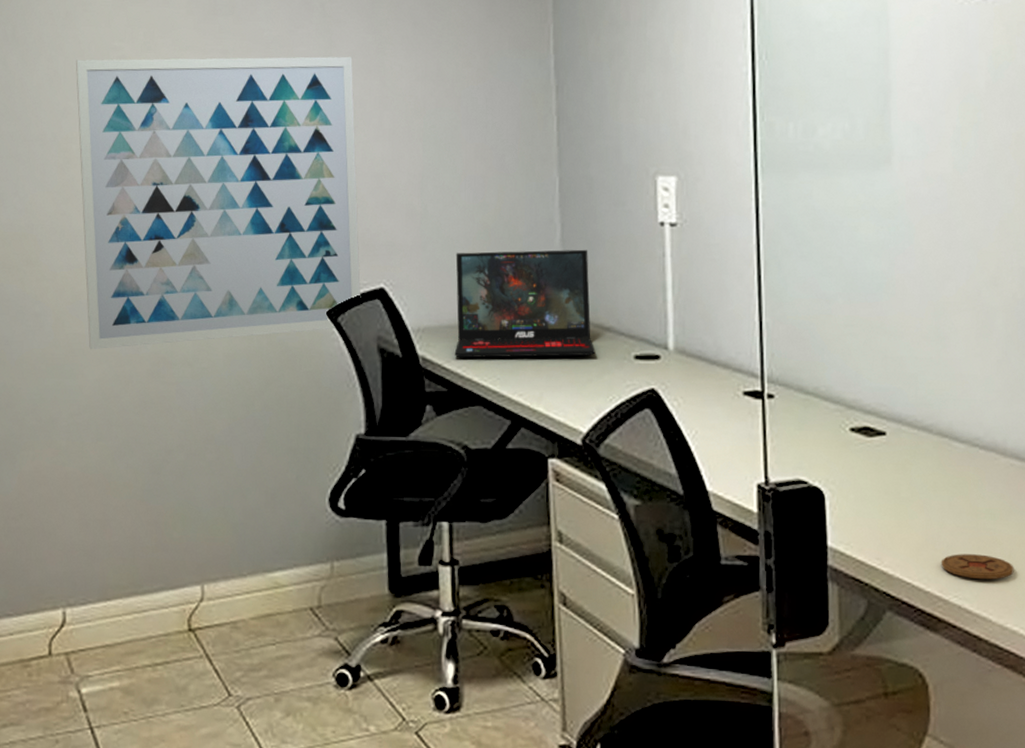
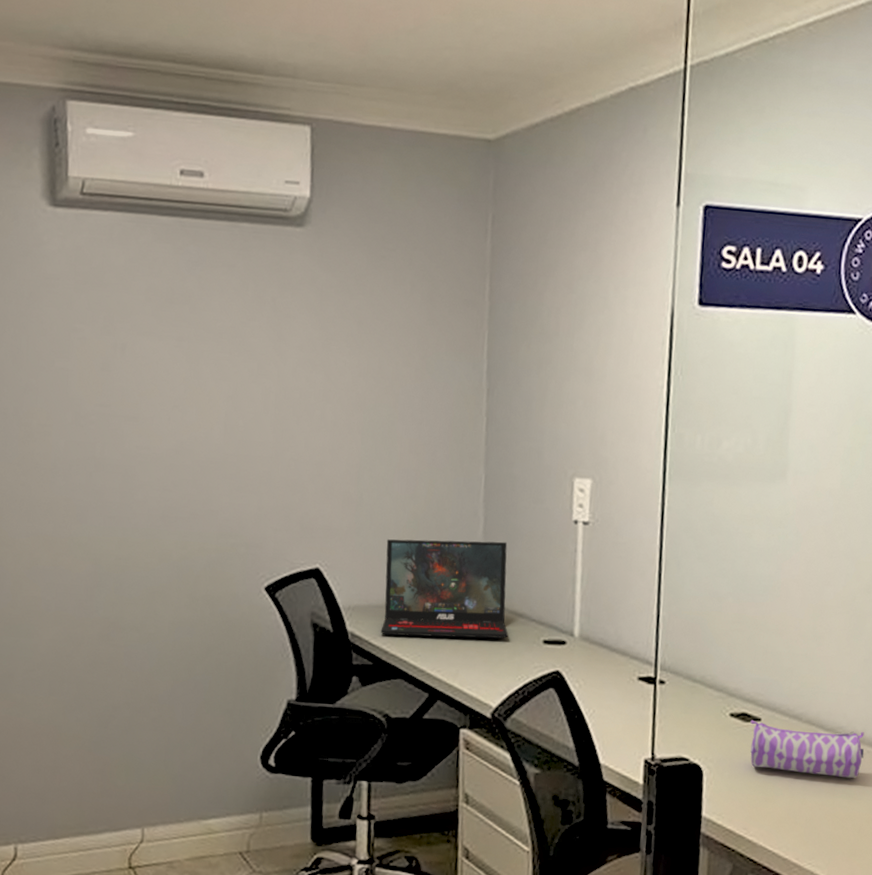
wall art: present [76,56,361,350] -> none [38,338,300,612]
pencil case: none [874,434,1007,496] -> present [750,720,865,778]
coaster: present [940,554,1014,580] -> none [799,827,862,851]

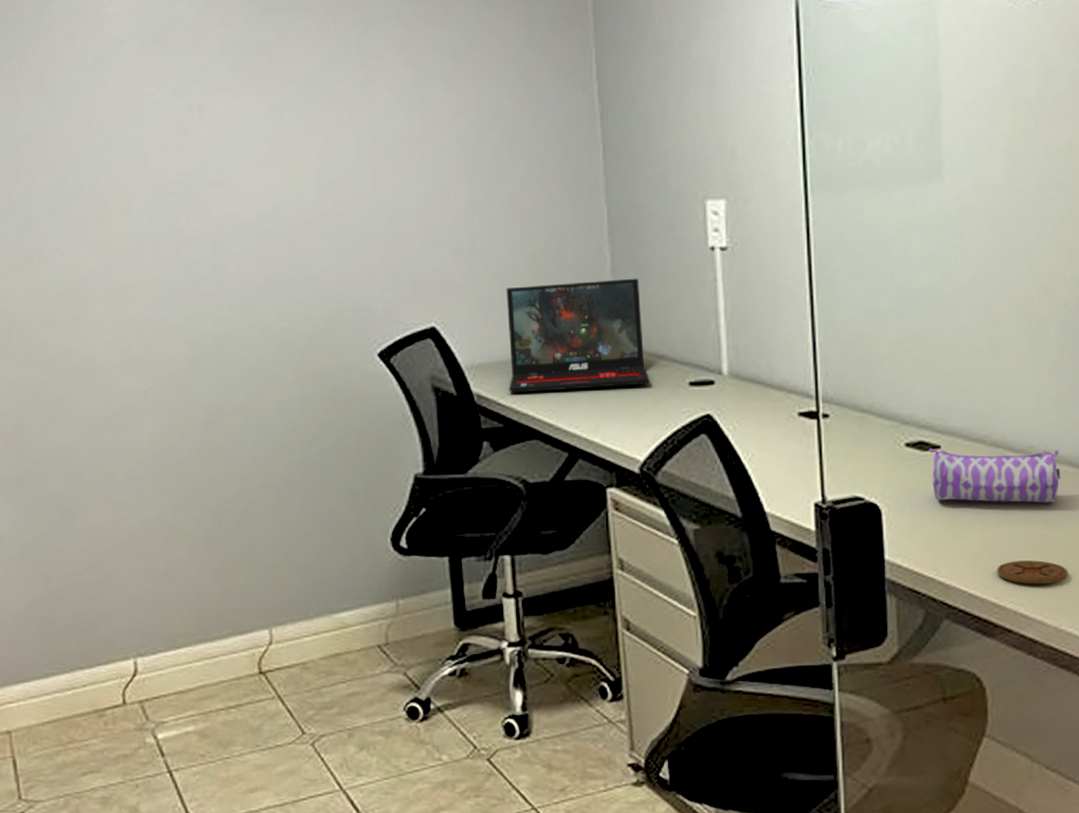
coaster: none [799,827,862,851] -> present [996,560,1068,585]

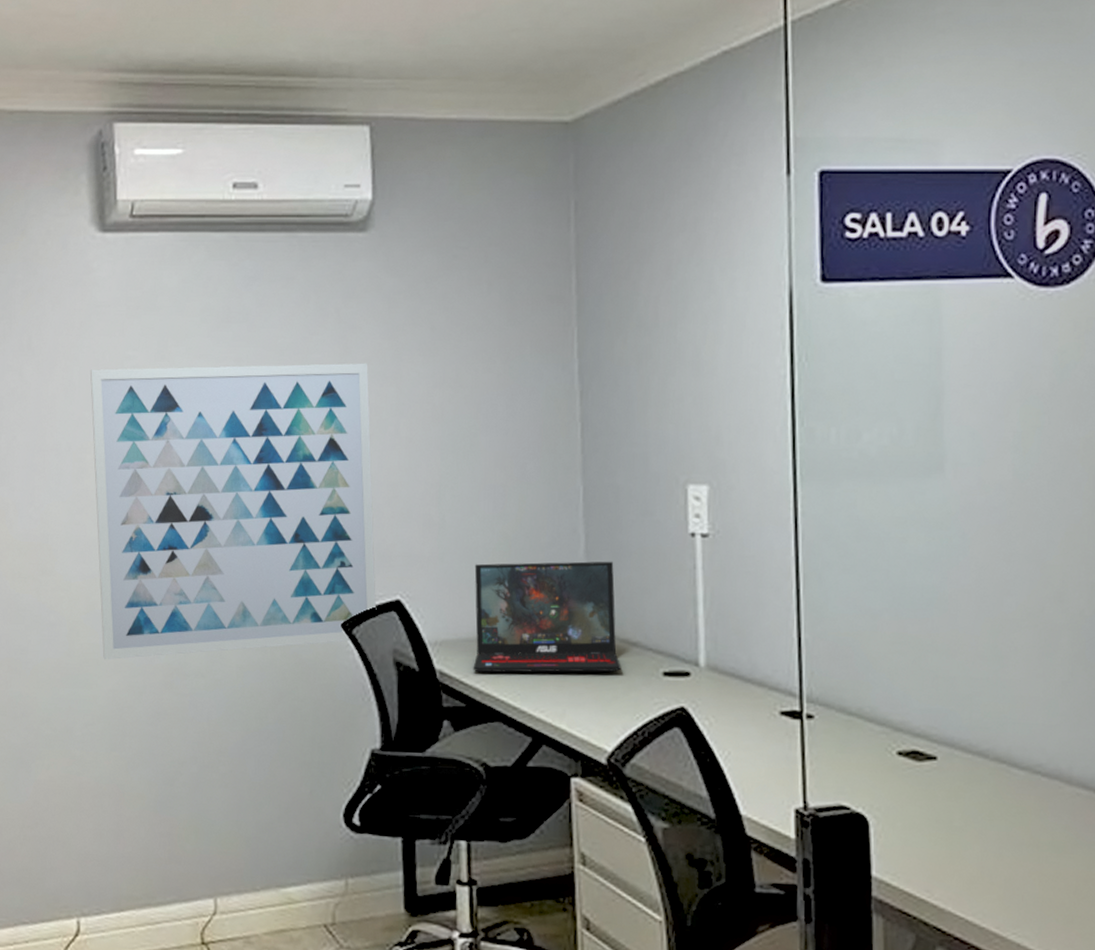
wall art: none [109,92,413,404] -> present [90,363,377,660]
pencil case: present [929,448,1061,503] -> none [923,758,1073,827]
coaster: present [996,560,1068,585] -> none [997,888,1080,917]

